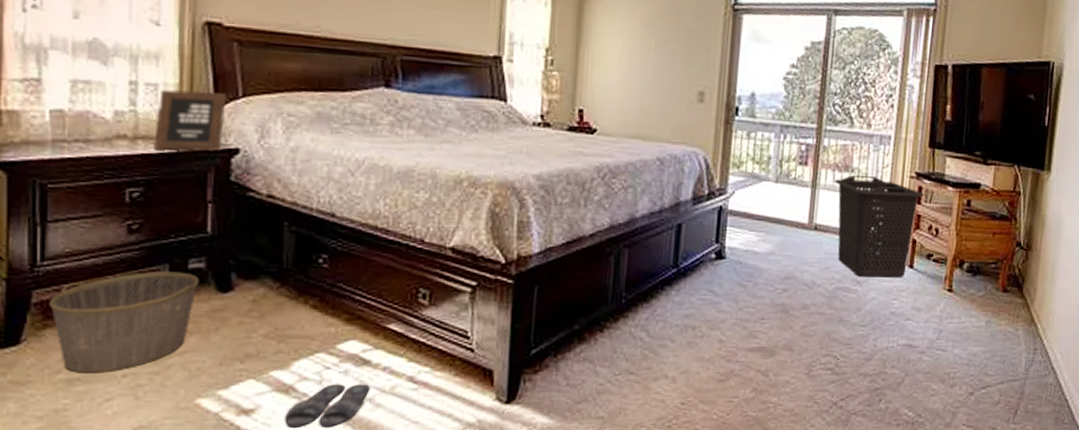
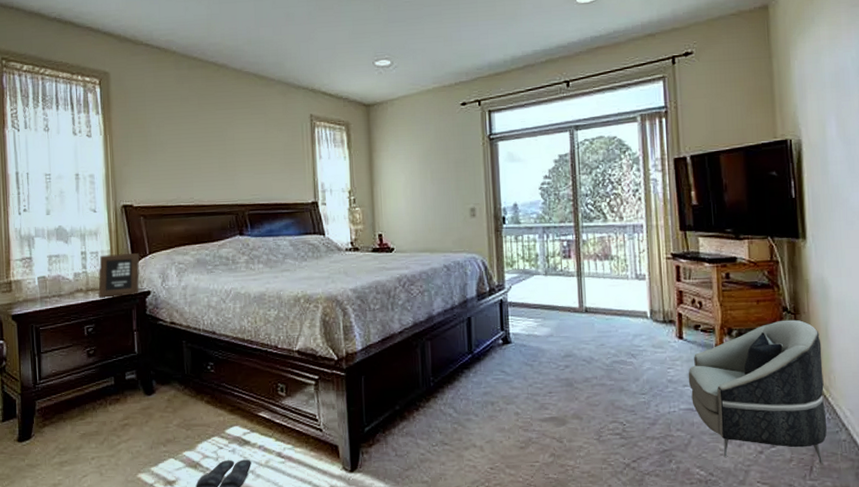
basket: present [49,271,200,373] -> none [46,382,133,458]
laundry basket: present [835,175,925,278] -> none [597,261,683,350]
armchair: none [911,255,1047,408] -> present [688,319,827,465]

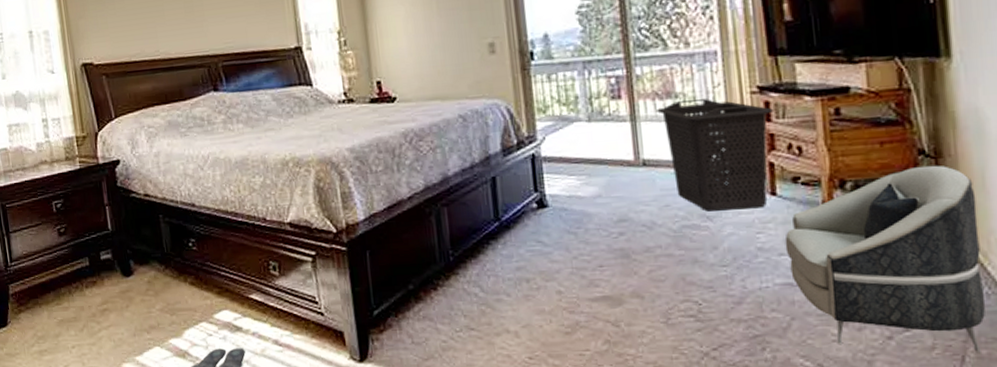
picture frame: present [98,253,140,298] -> none [62,117,108,170]
laundry basket: none [597,261,683,350] -> present [657,99,775,211]

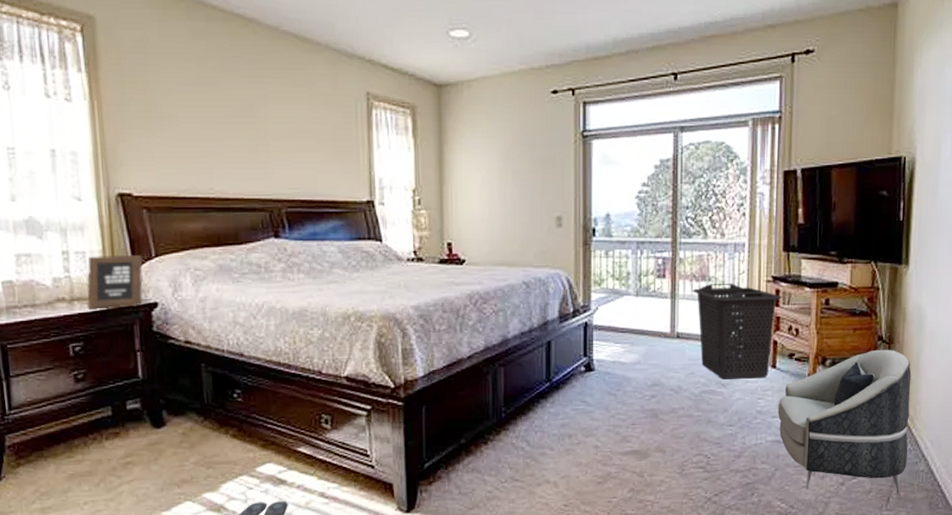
picture frame: none [62,117,108,170] -> present [87,255,143,310]

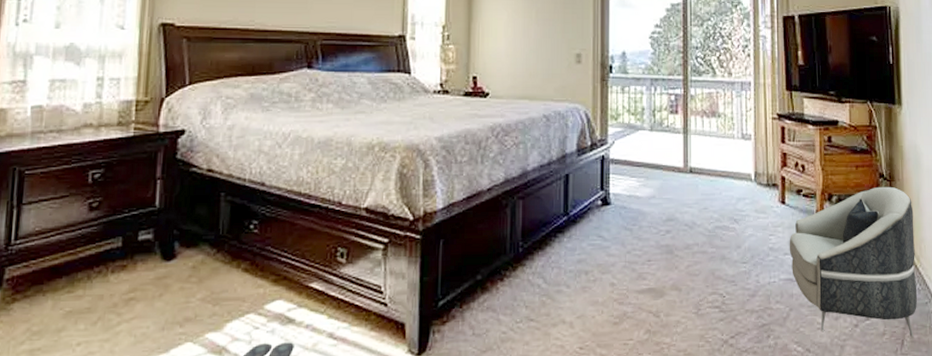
picture frame: present [87,255,143,310] -> none [114,83,176,136]
laundry basket: present [693,284,783,379] -> none [704,120,788,215]

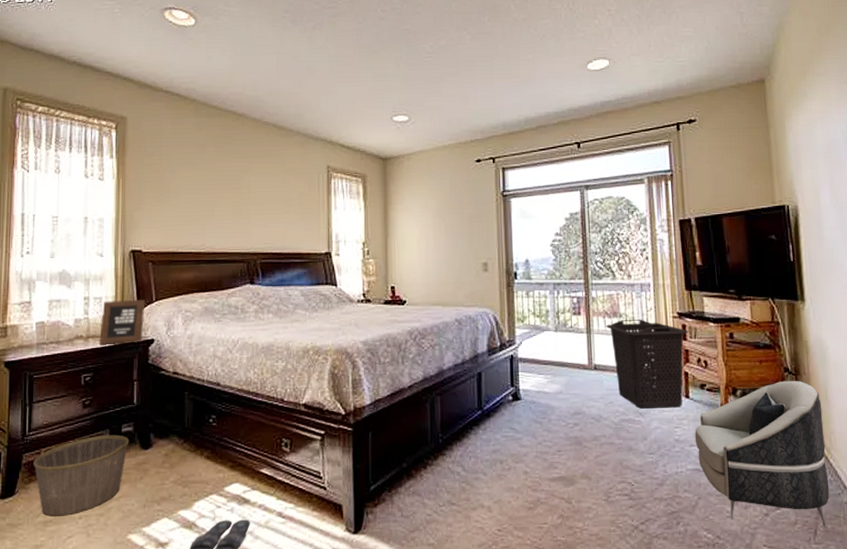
basket: none [19,243,148,344] -> present [33,435,129,516]
picture frame: none [114,83,176,136] -> present [99,300,145,346]
laundry basket: none [704,120,788,215] -> present [606,319,689,409]

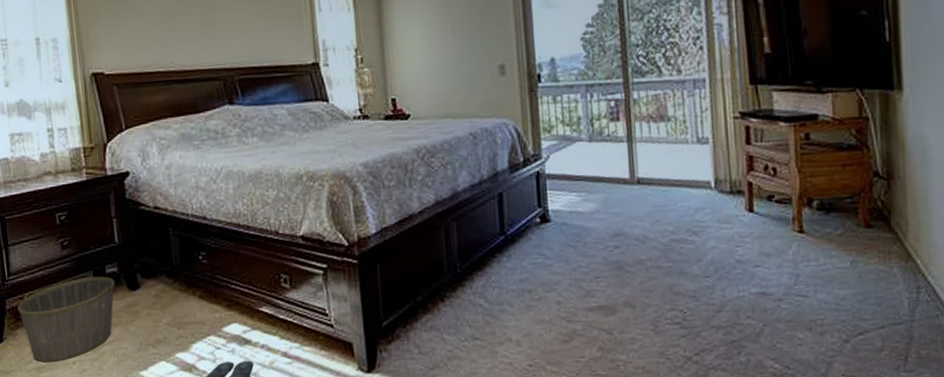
picture frame: present [99,300,145,346] -> none [69,128,117,181]
laundry basket: present [606,319,689,409] -> none [651,122,754,227]
armchair: present [694,380,830,528] -> none [760,186,926,354]

